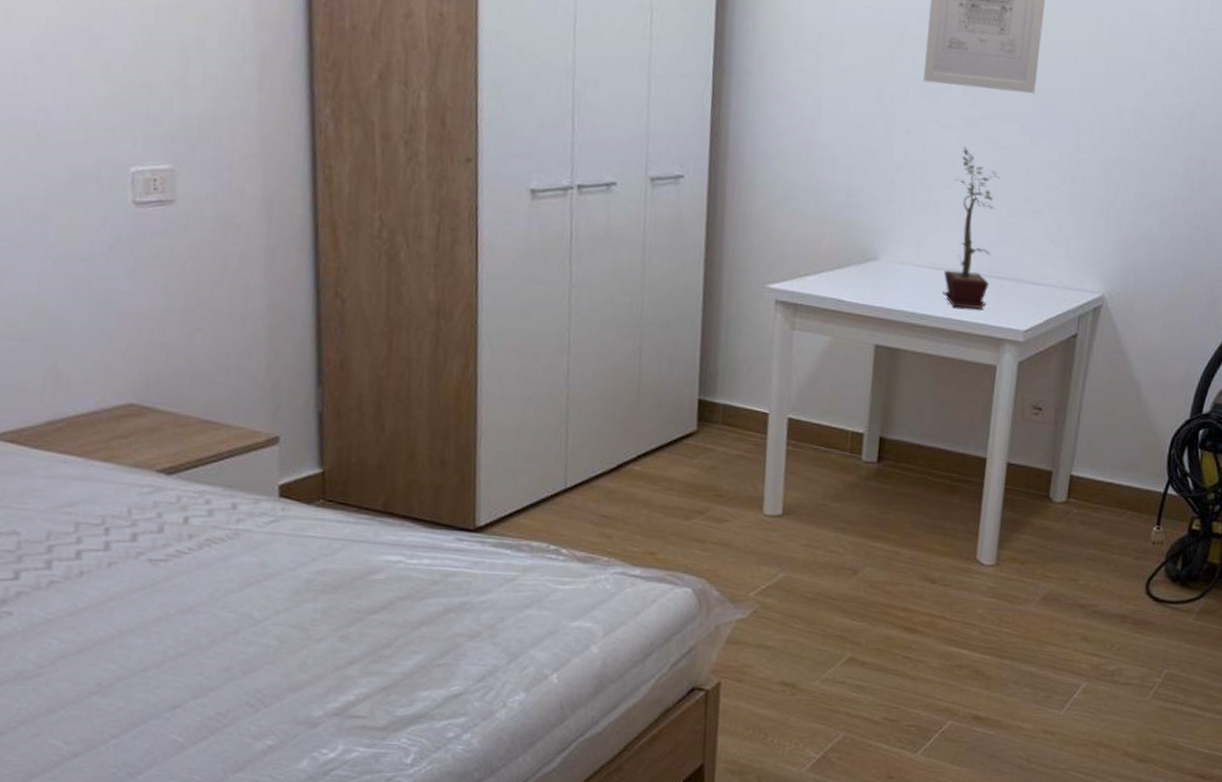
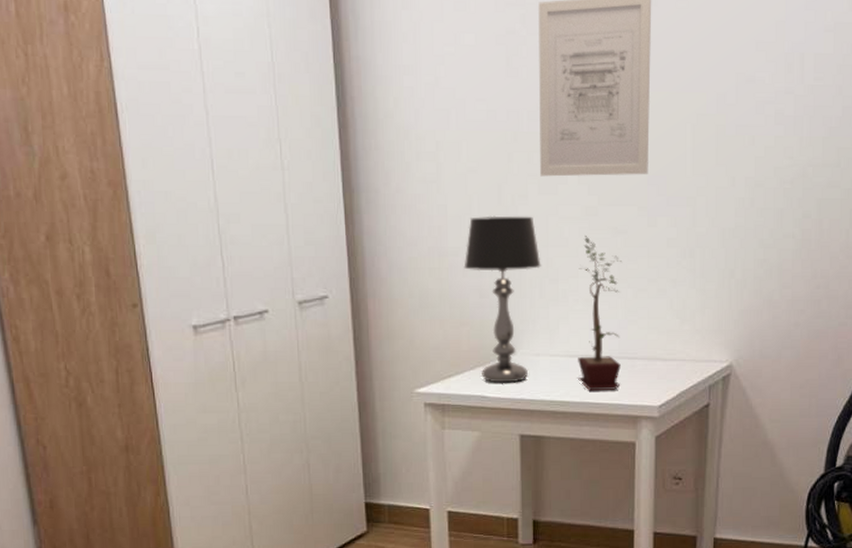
table lamp: none [833,114,915,290] -> present [464,215,541,383]

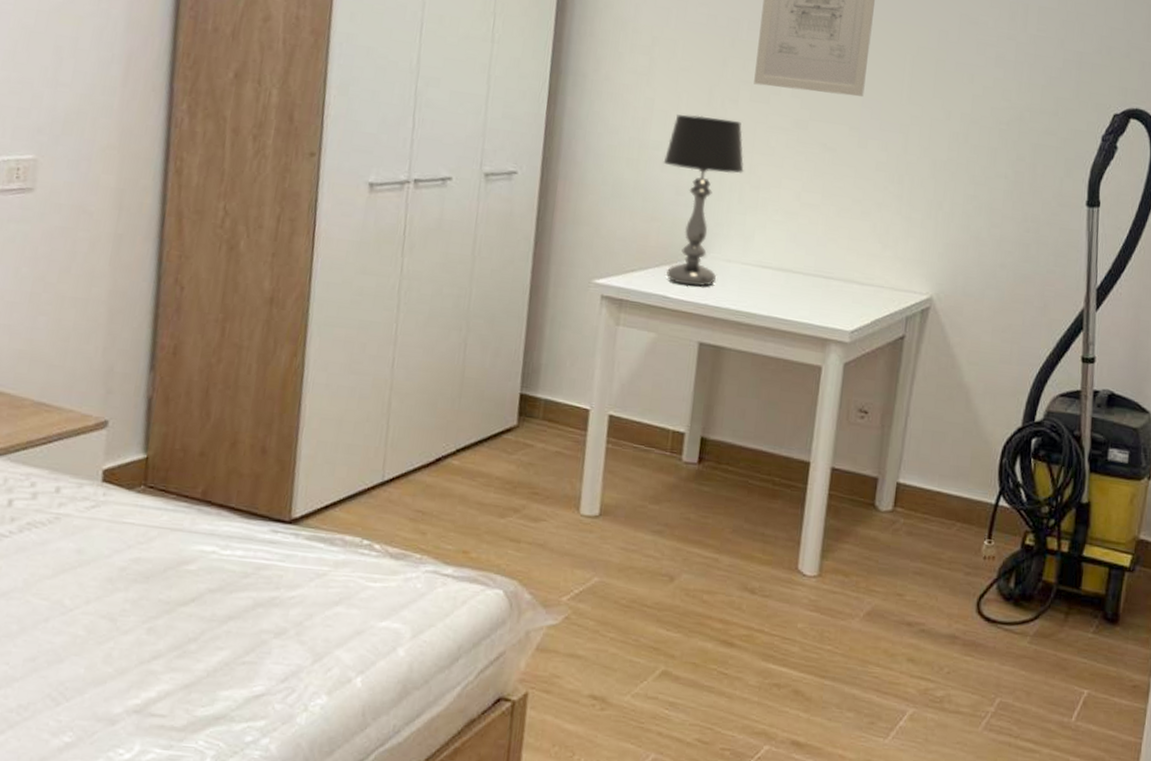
potted plant: present [578,236,622,391] -> none [768,148,827,308]

